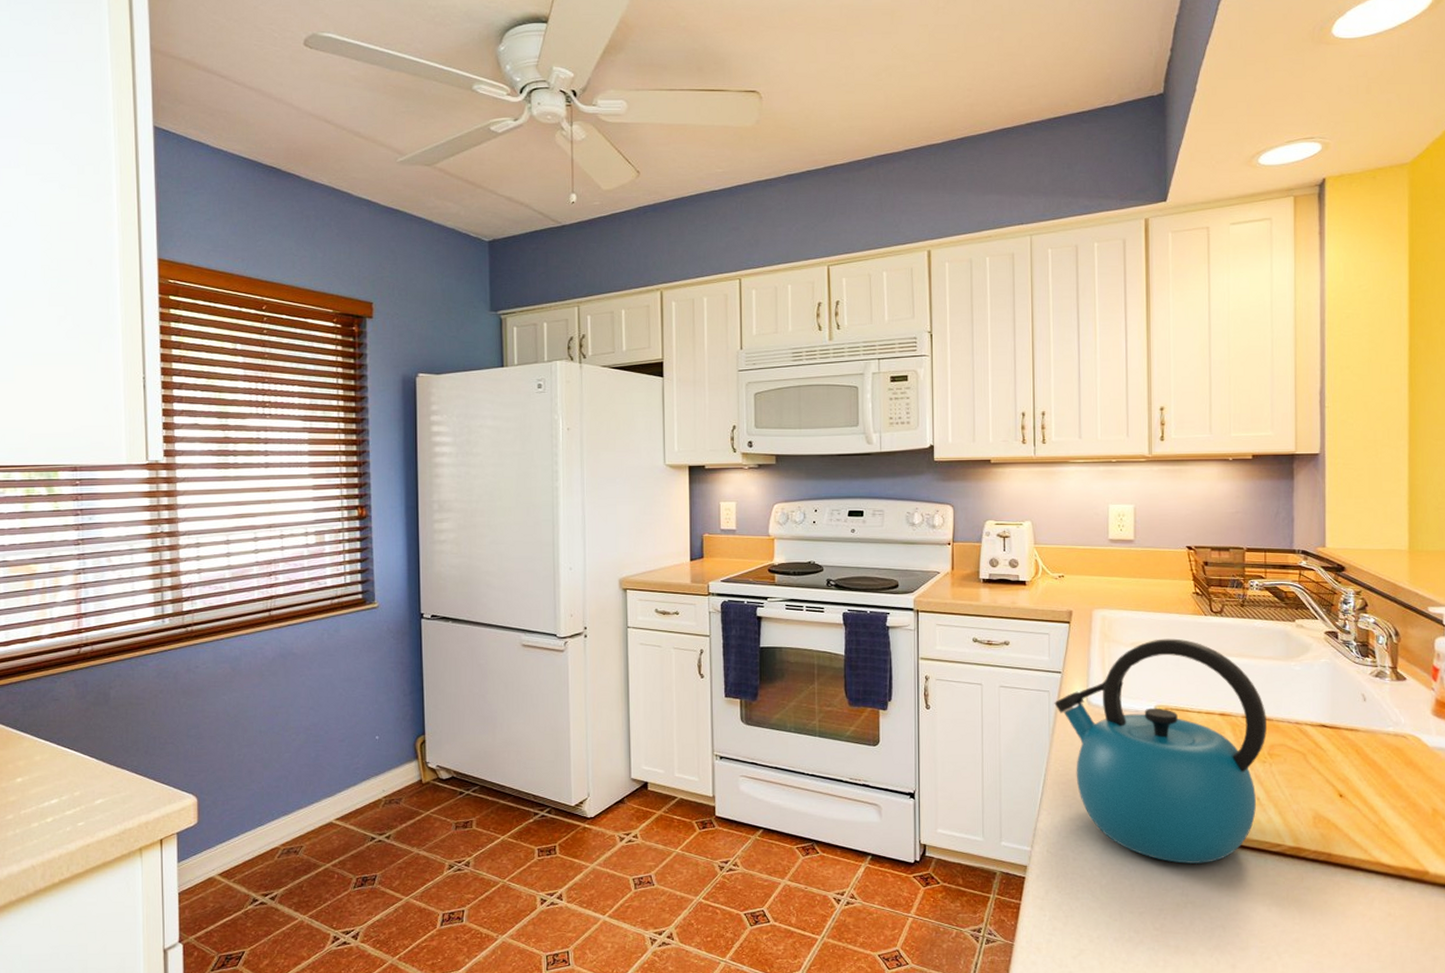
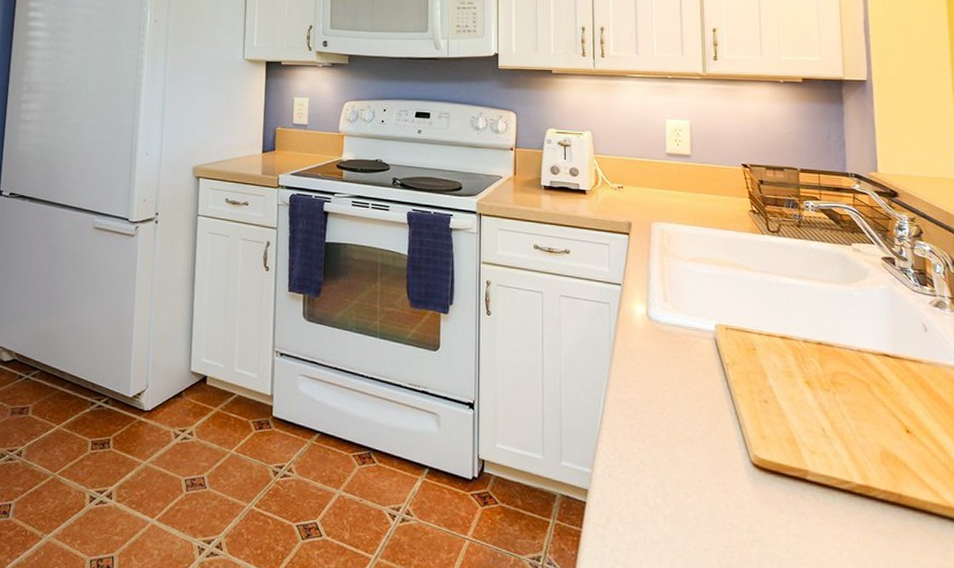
kettle: present [1054,638,1267,864] -> none [614,255,829,498]

